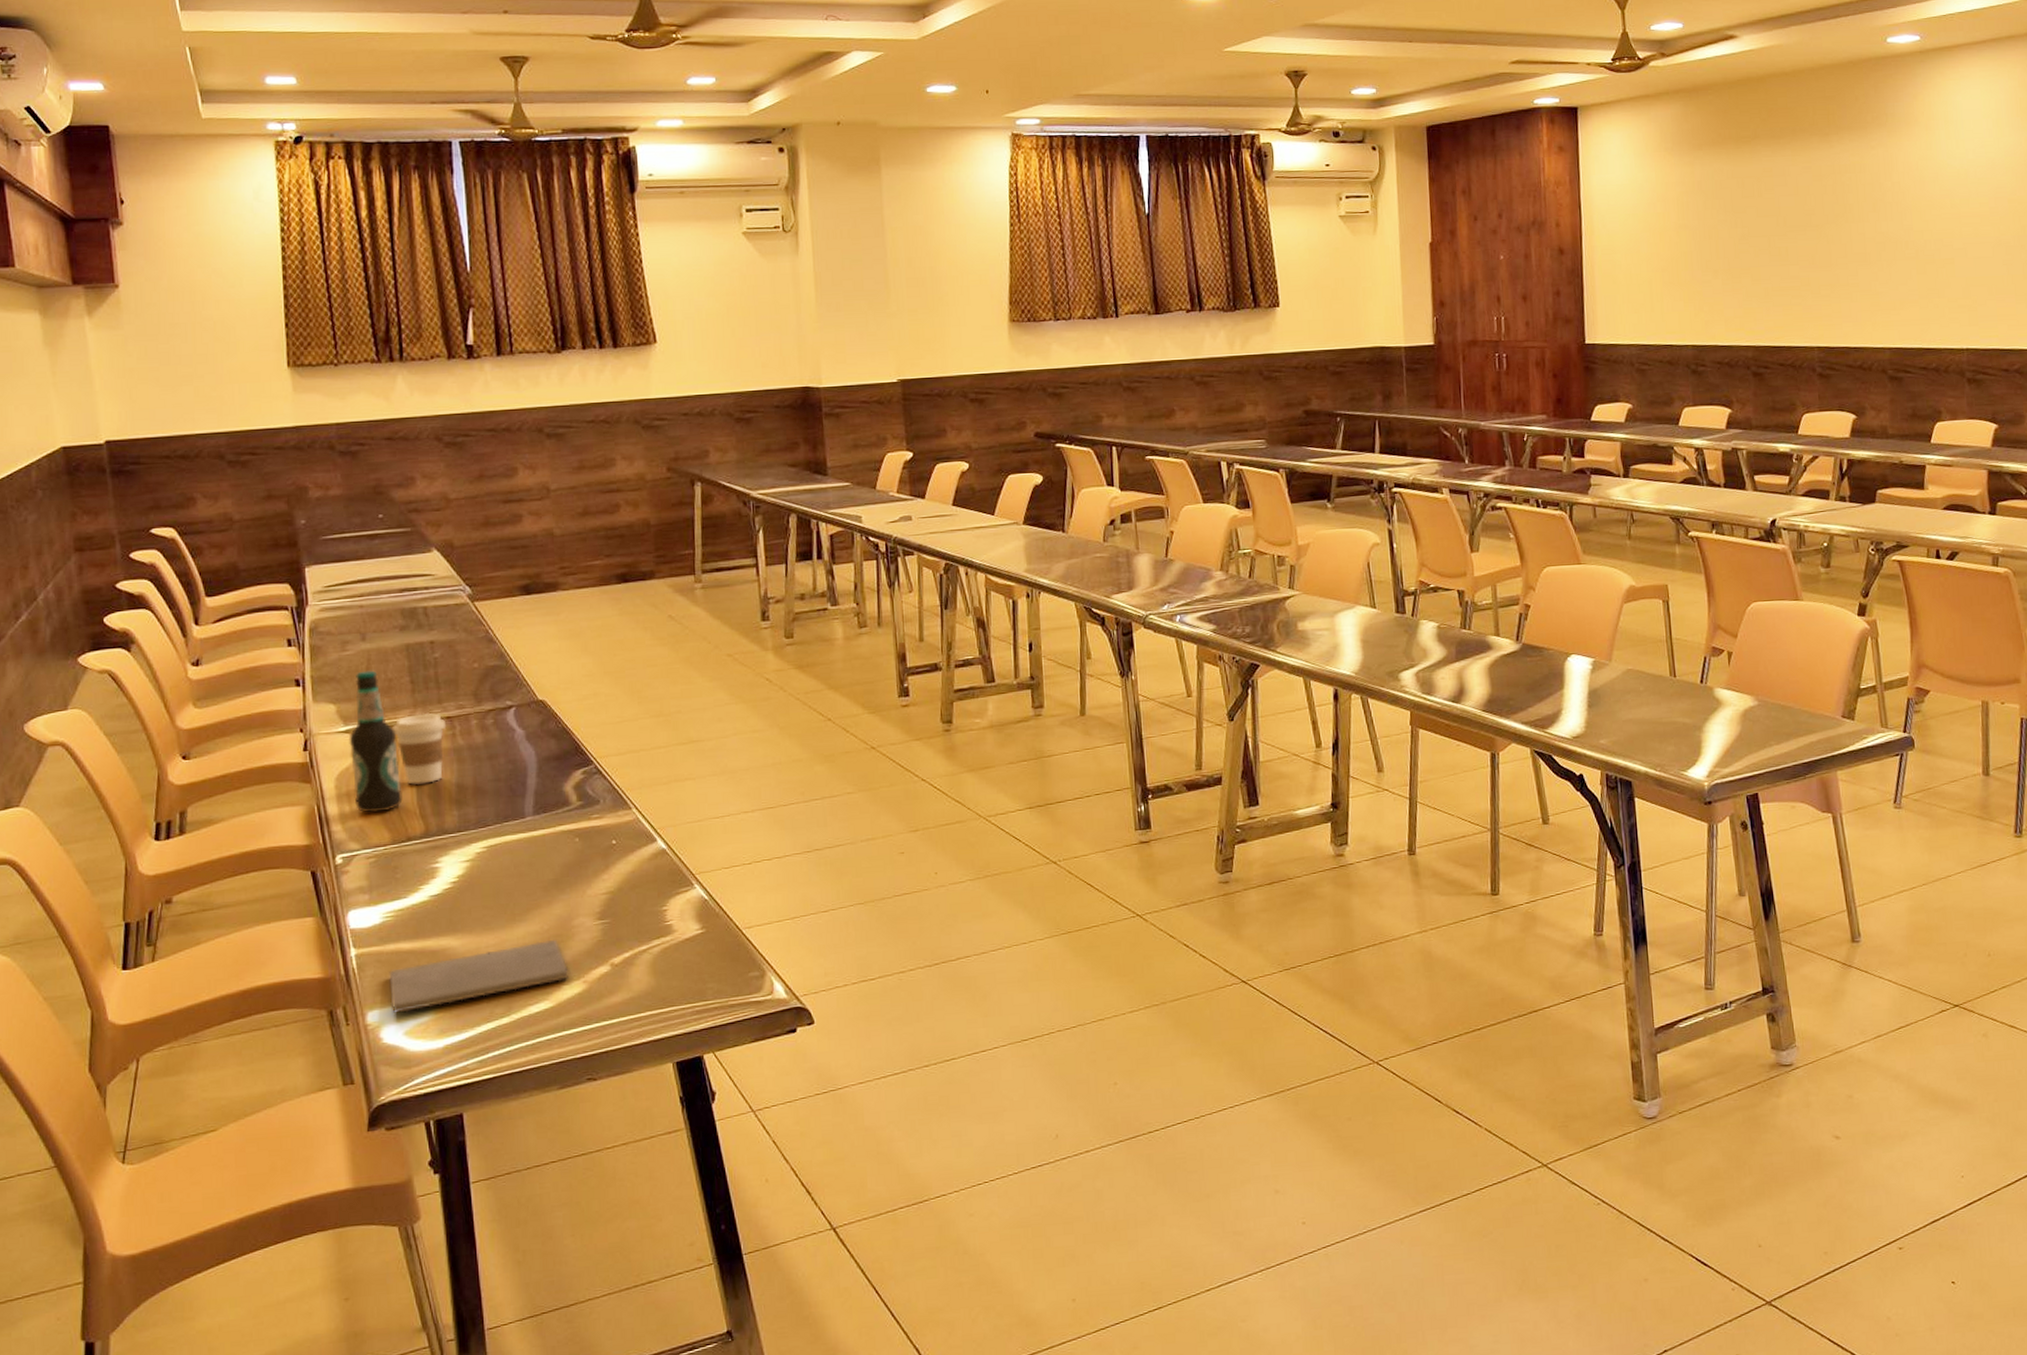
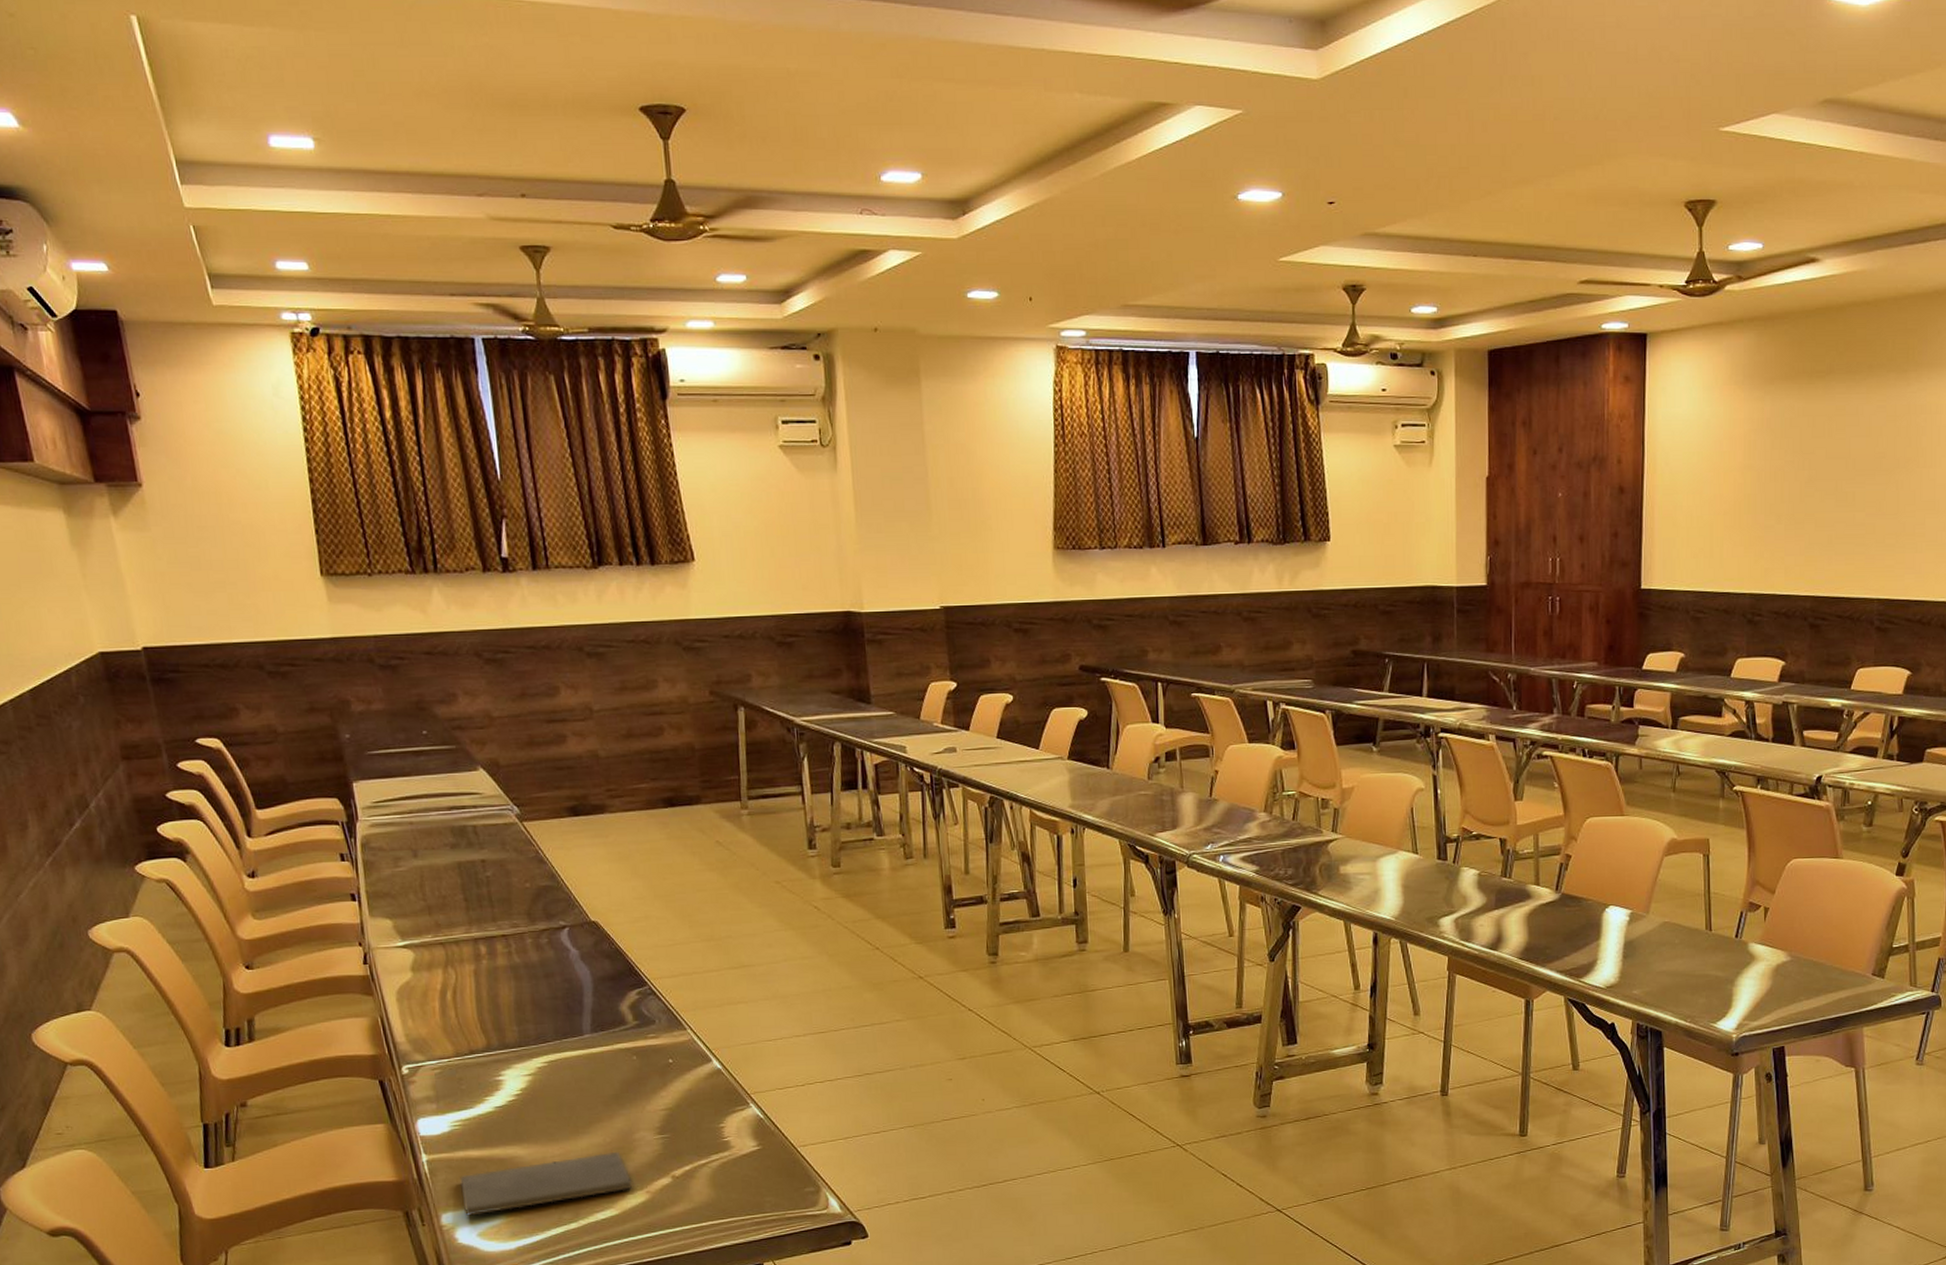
bottle: present [349,670,403,813] -> none [407,887,463,1026]
coffee cup: present [393,712,447,785] -> none [449,930,502,1000]

